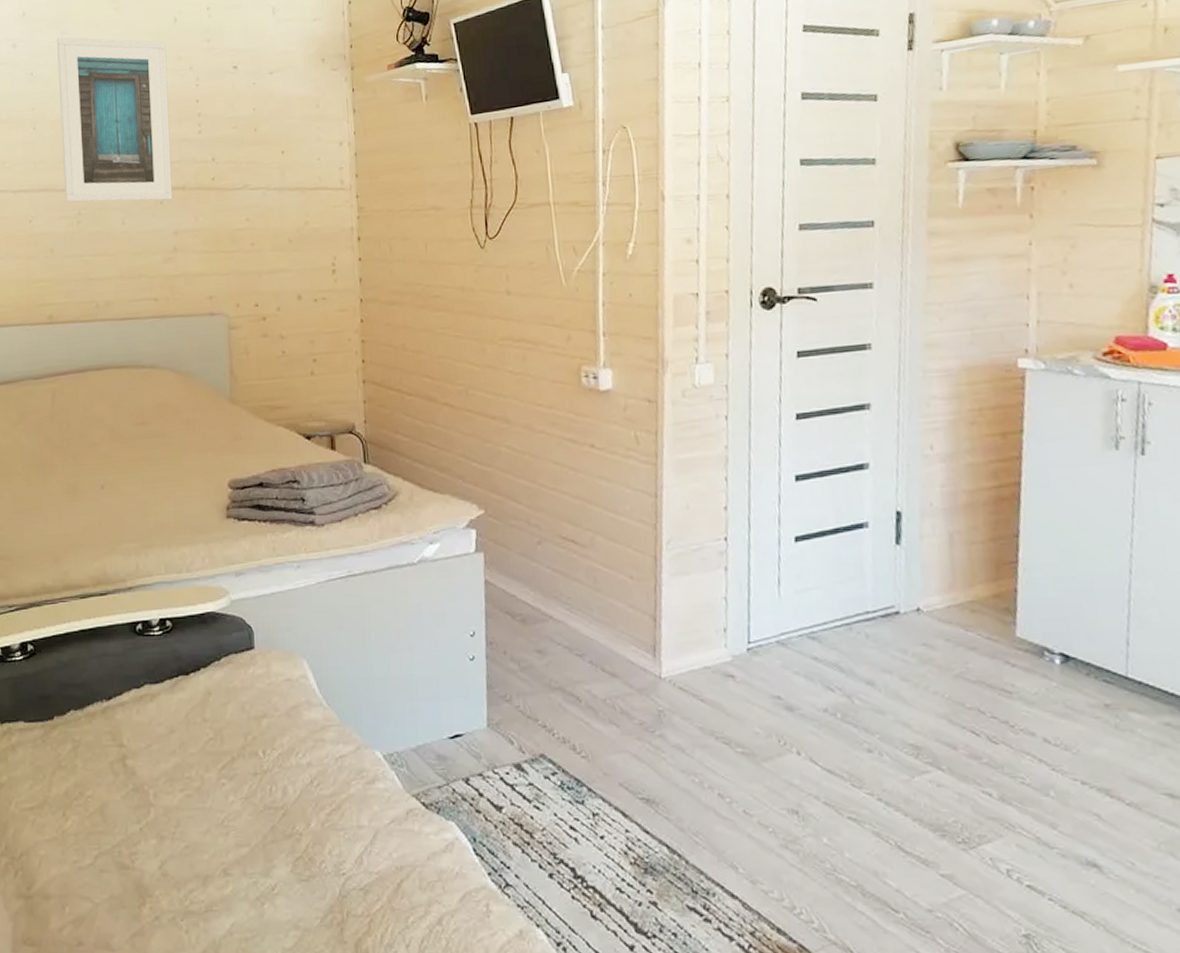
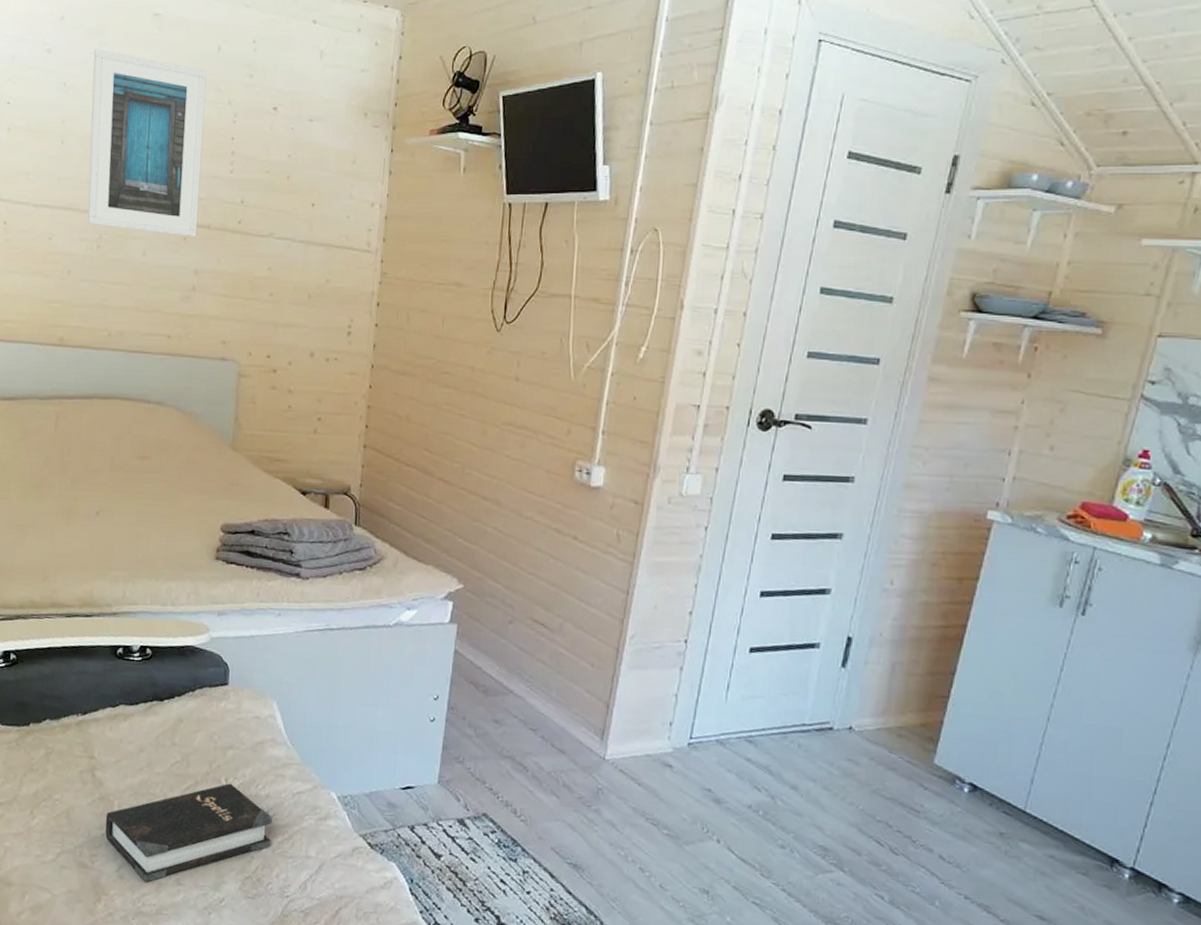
hardback book: none [141,755,319,877] -> present [105,783,273,882]

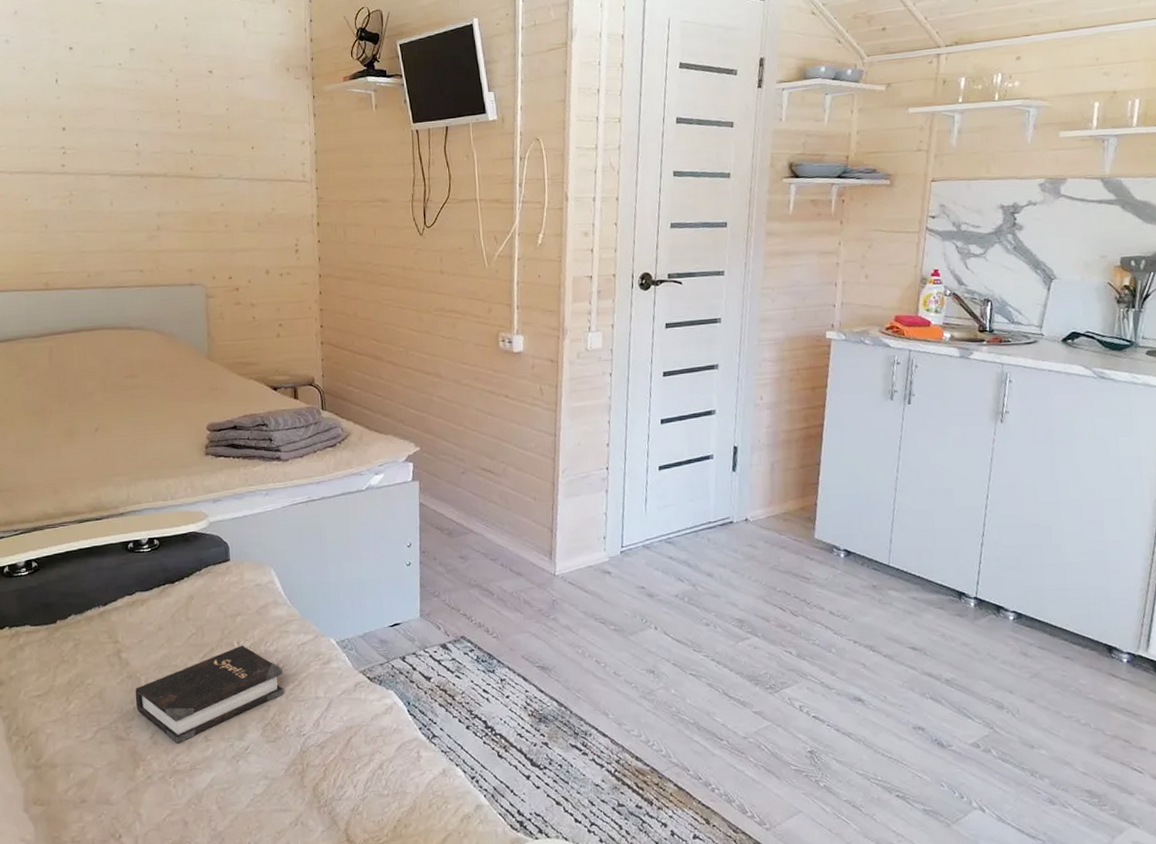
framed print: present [87,49,207,237] -> none [47,36,156,186]

